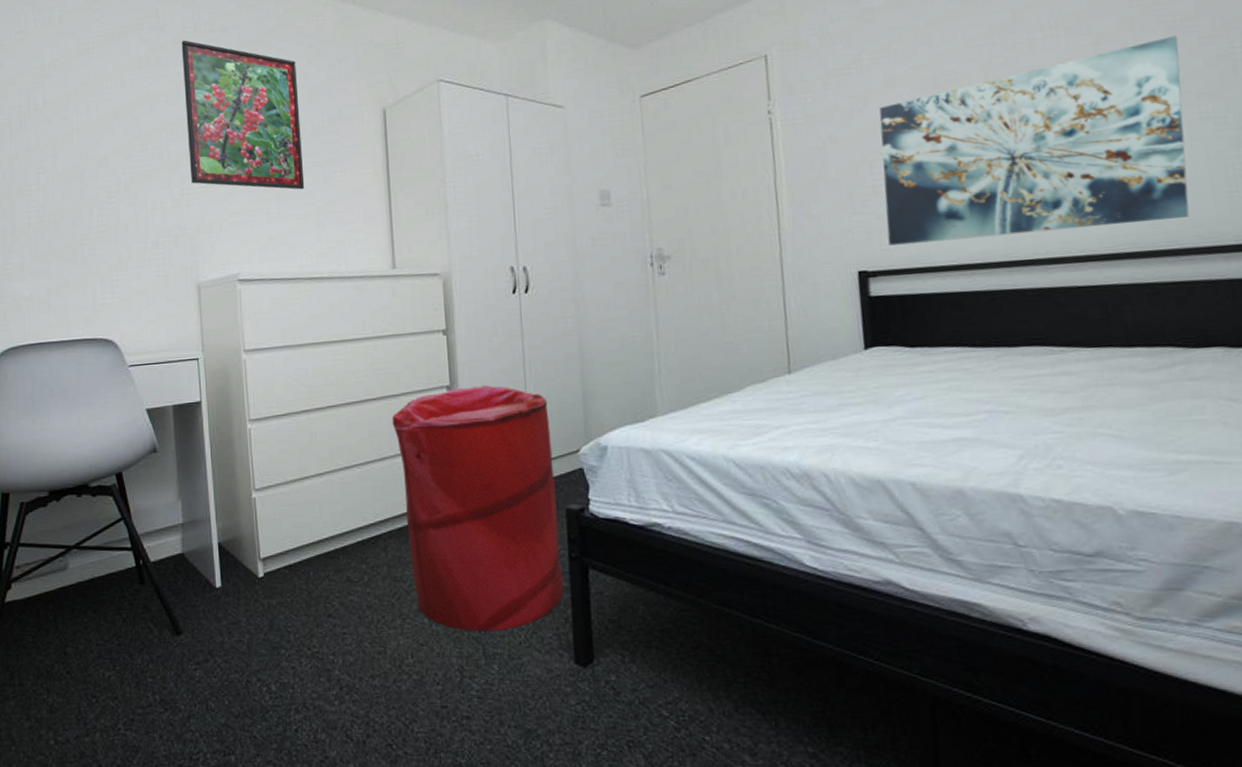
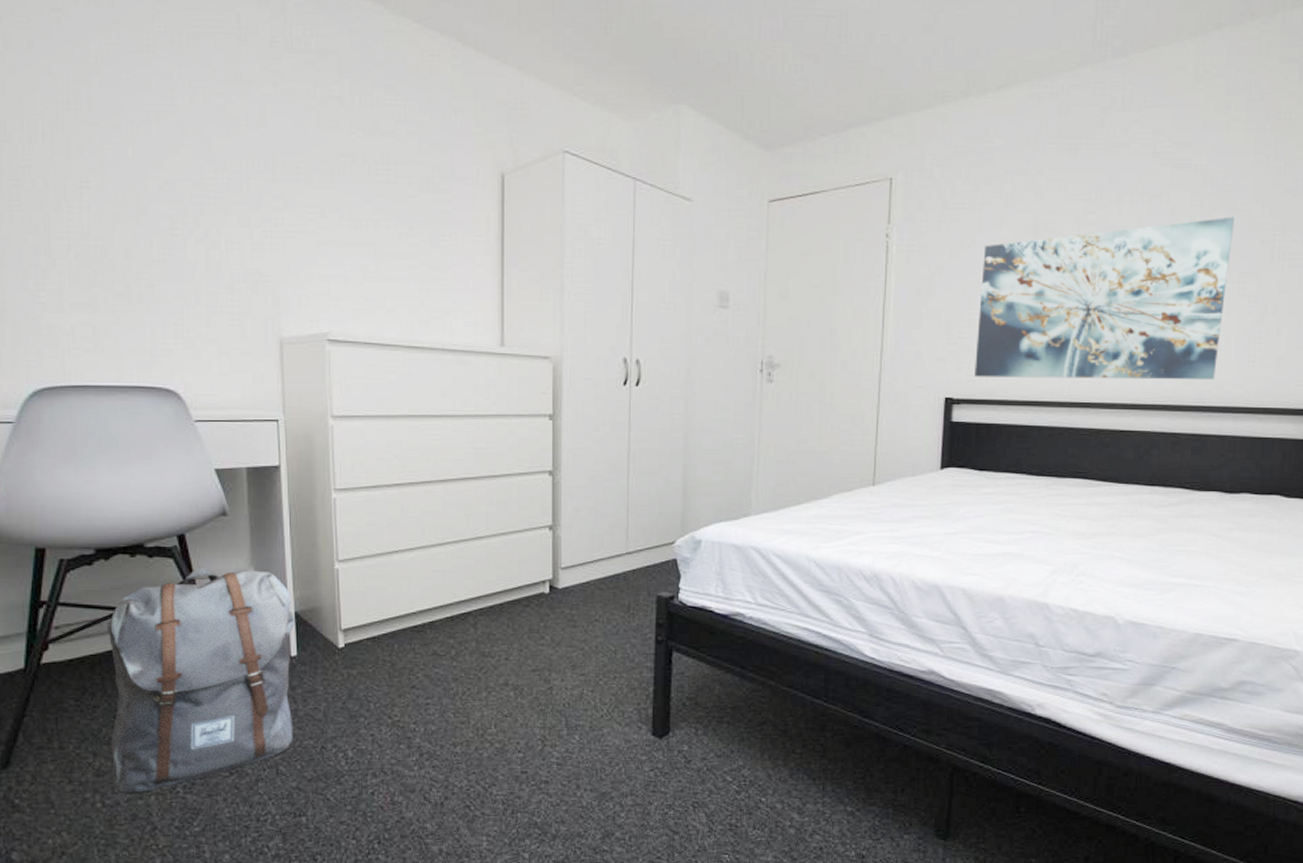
backpack: none [59,502,221,731] -> present [107,566,295,794]
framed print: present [181,40,305,190] -> none [267,56,409,250]
laundry hamper: present [391,385,564,631] -> none [490,473,649,704]

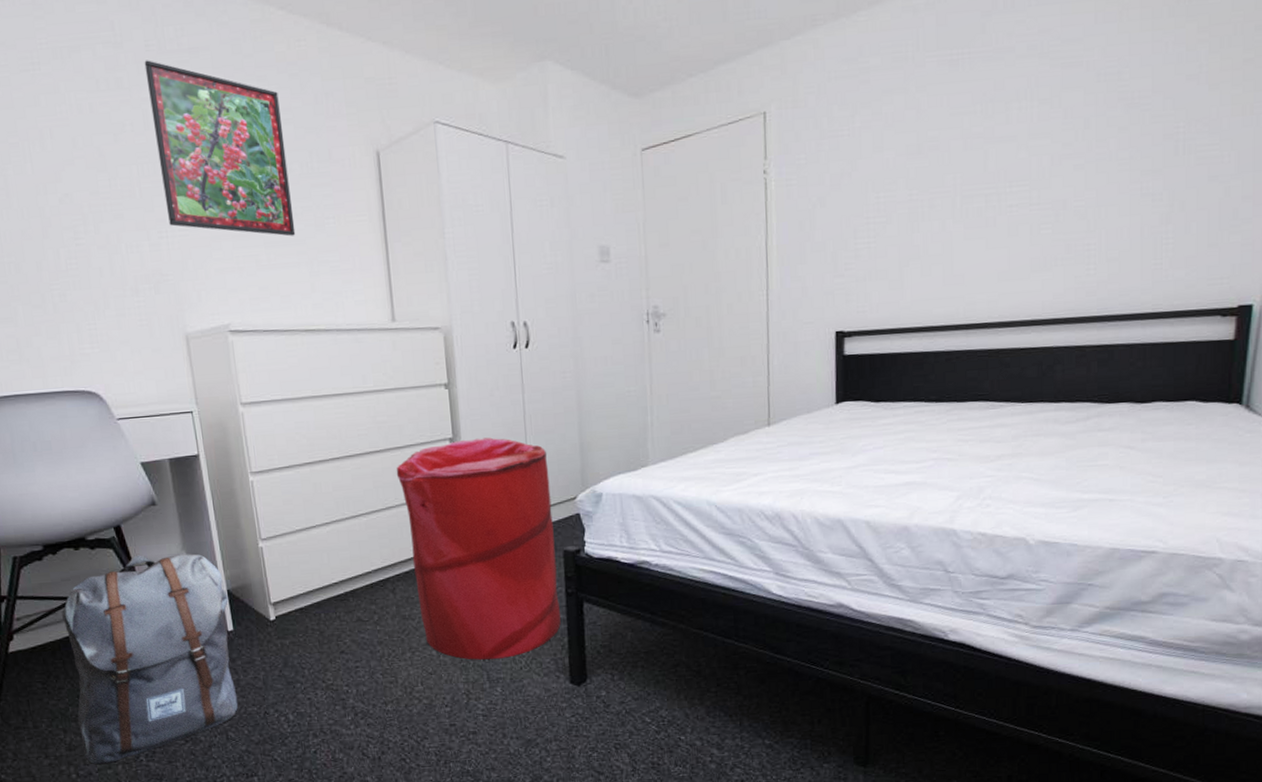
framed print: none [267,56,409,250] -> present [144,60,296,237]
laundry hamper: none [490,473,649,704] -> present [396,437,561,660]
wall art: present [975,217,1235,380] -> none [864,113,1133,308]

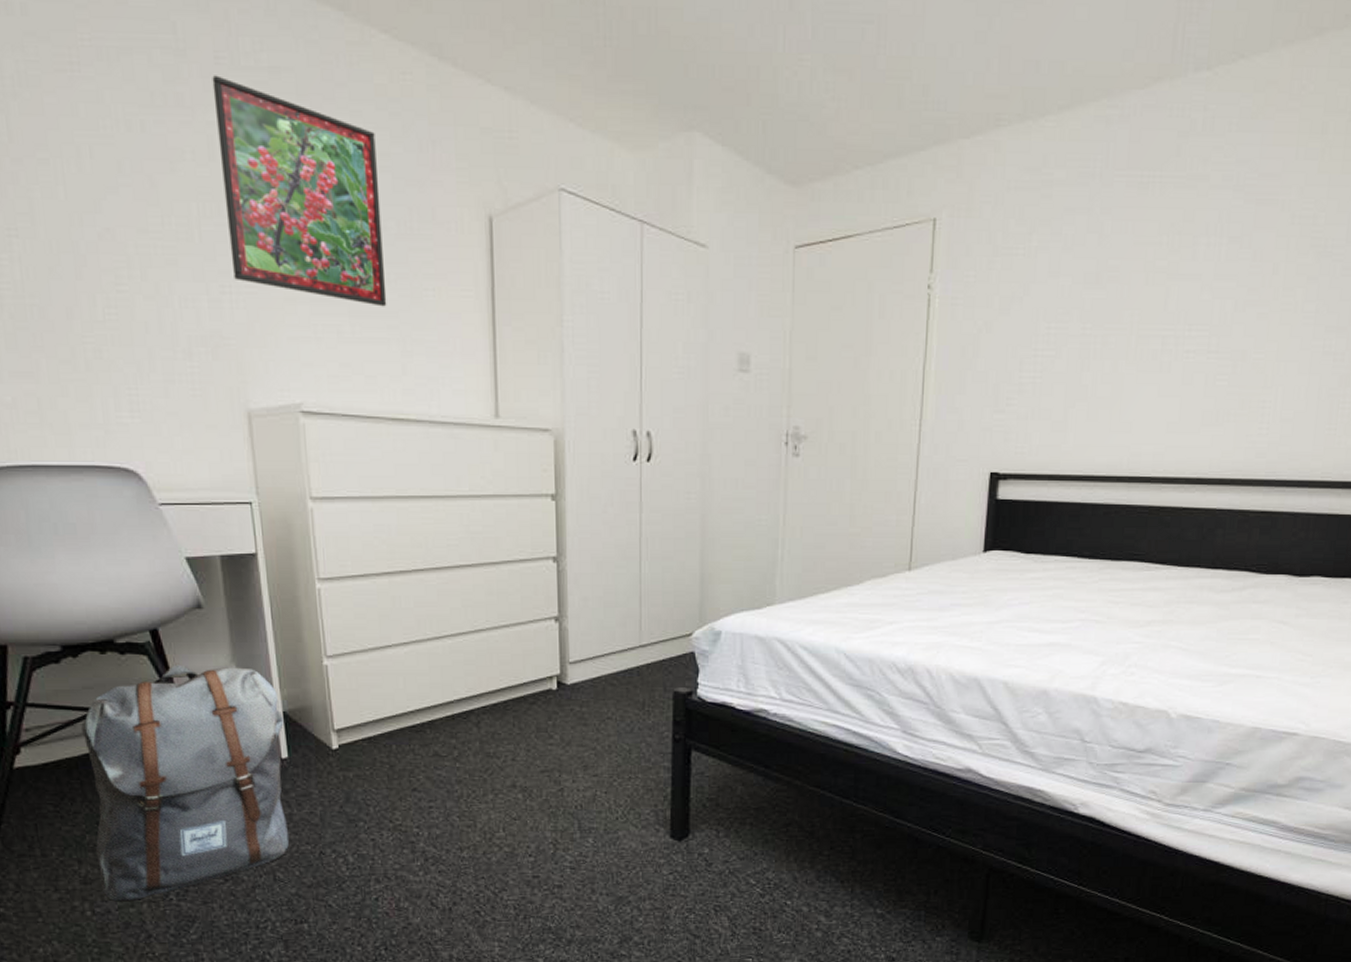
laundry hamper: present [396,437,561,660] -> none [489,559,665,807]

